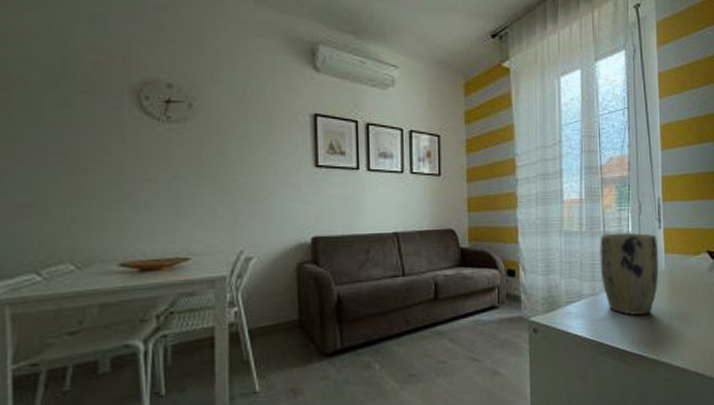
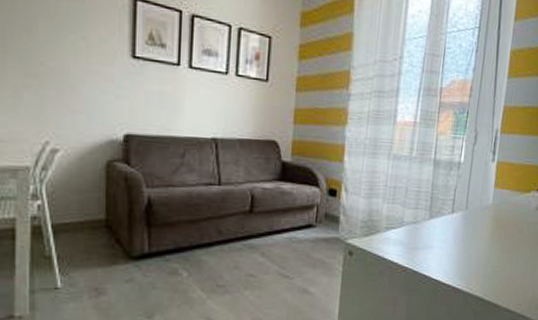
plant pot: present [600,233,659,316] -> none [425,162,489,248]

